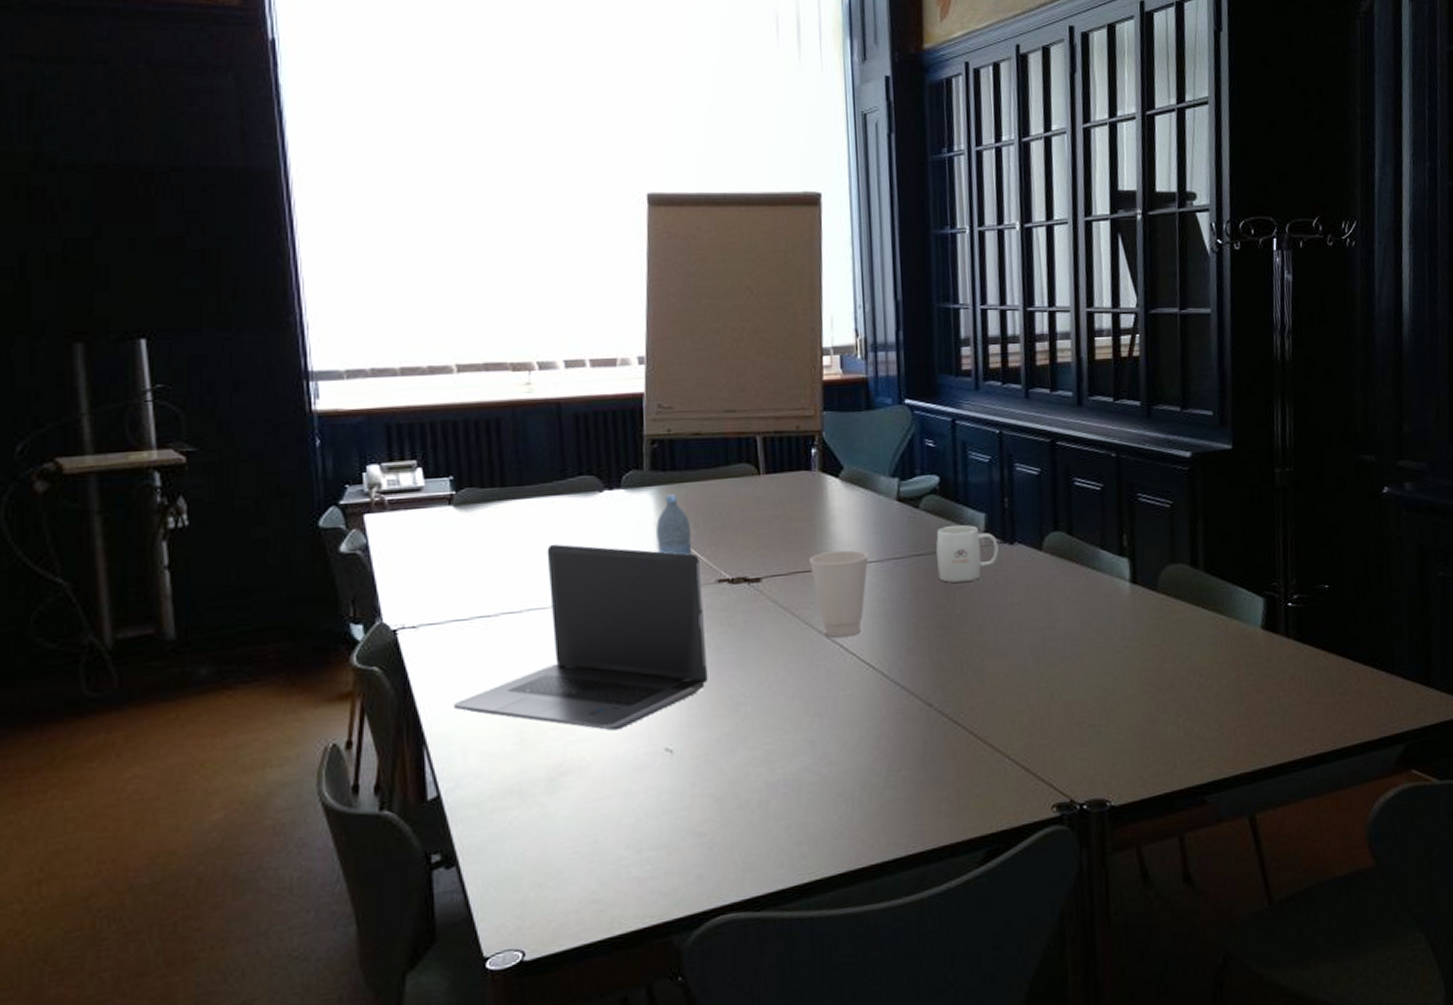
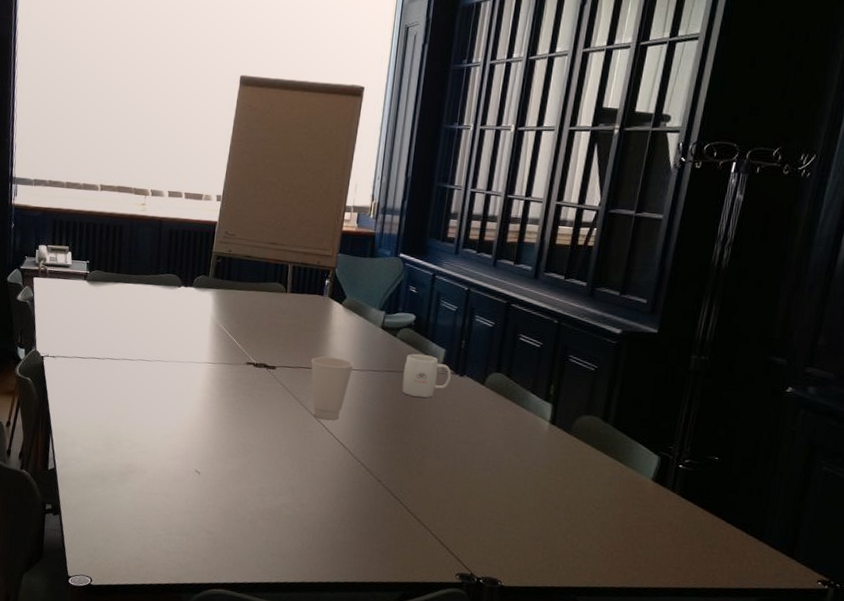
laptop computer: present [452,544,708,731] -> none [70,317,237,451]
water bottle: present [656,494,692,555] -> none [210,296,235,341]

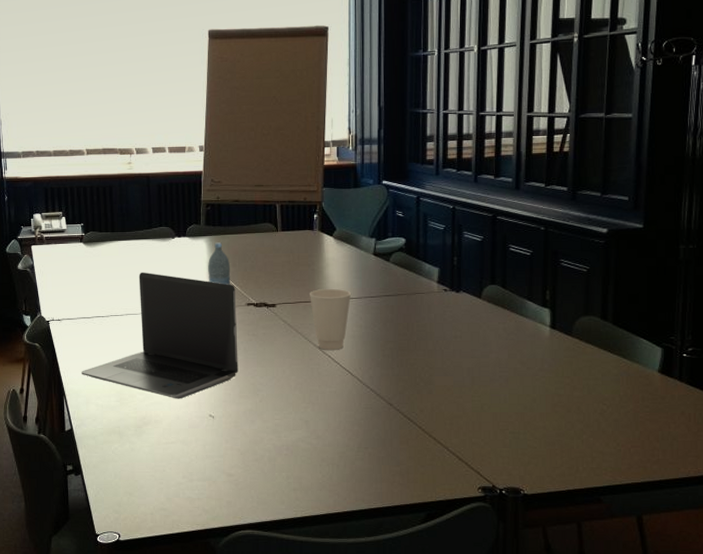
laptop computer: none [70,317,237,451] -> present [81,272,238,399]
water bottle: none [210,296,235,341] -> present [208,242,231,285]
mug: present [402,354,451,398] -> none [401,275,448,317]

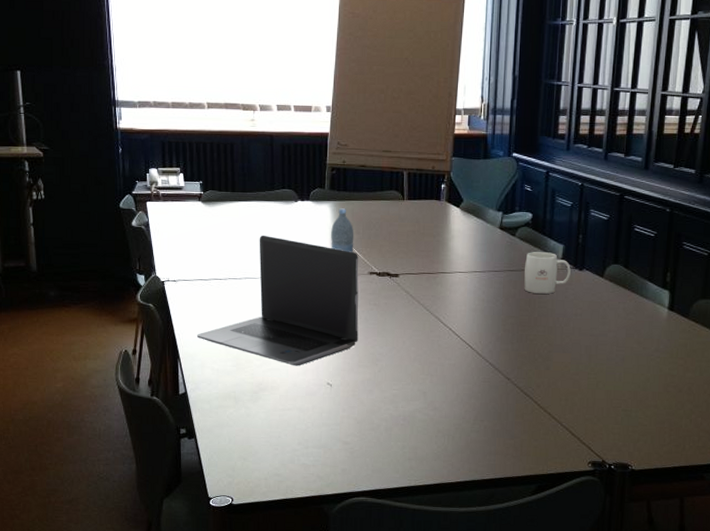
cup: present [310,288,352,351] -> none [433,260,476,324]
mug: none [401,275,448,317] -> present [524,251,571,294]

